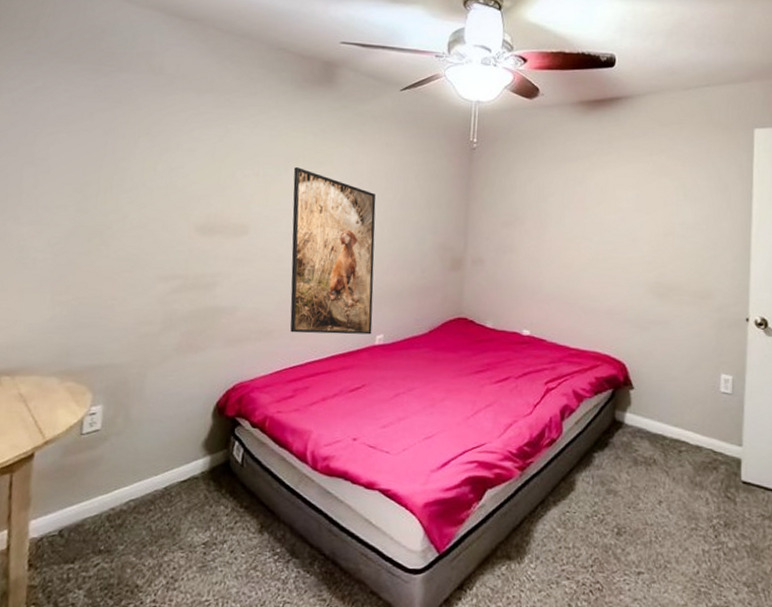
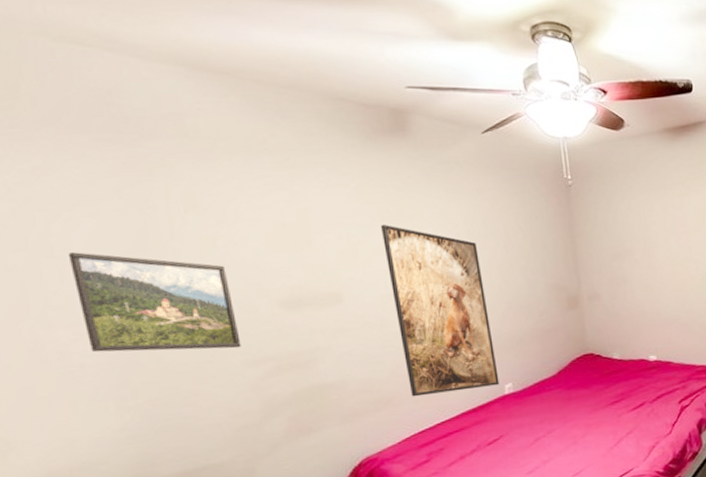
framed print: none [43,162,160,263] -> present [67,252,241,353]

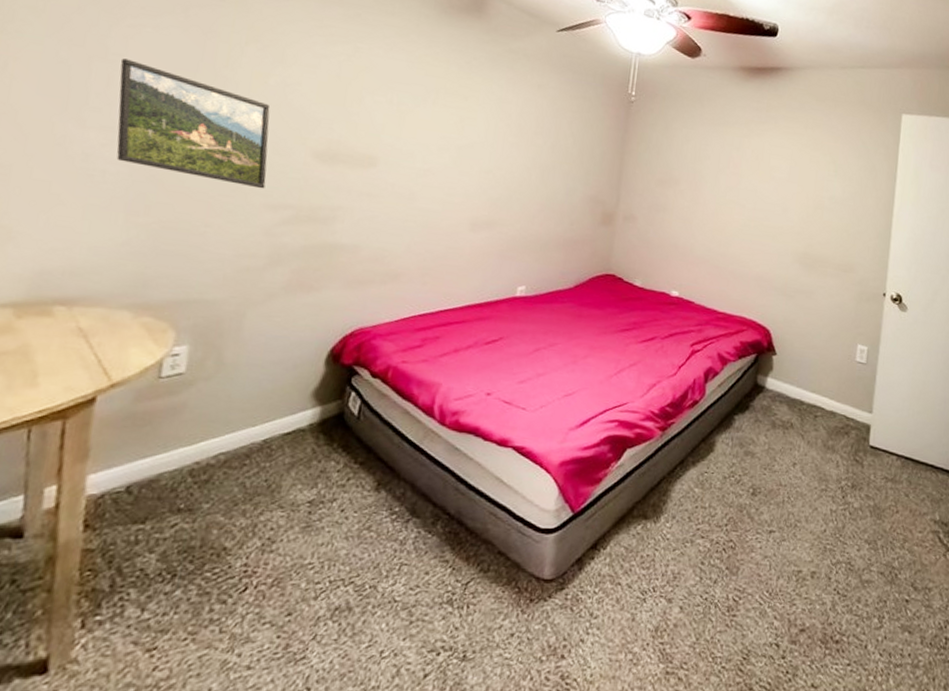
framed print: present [380,225,500,397] -> none [421,99,525,286]

